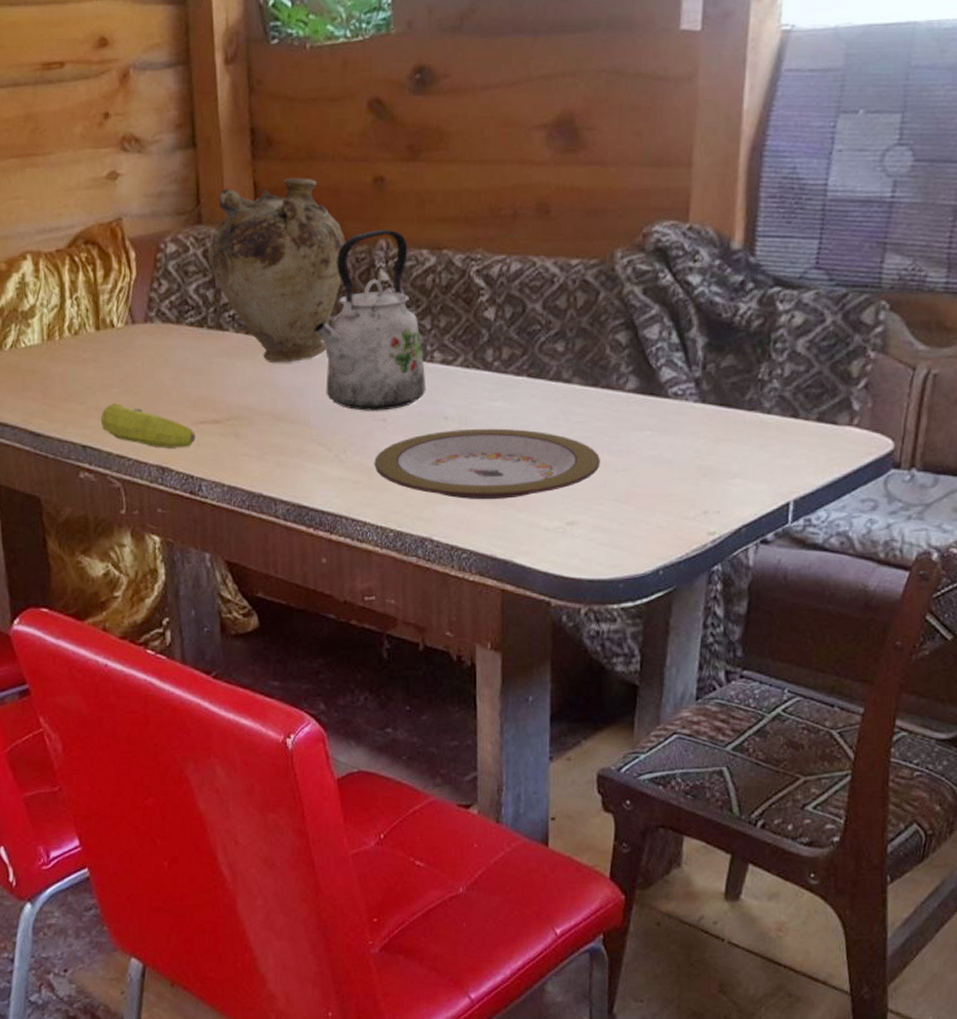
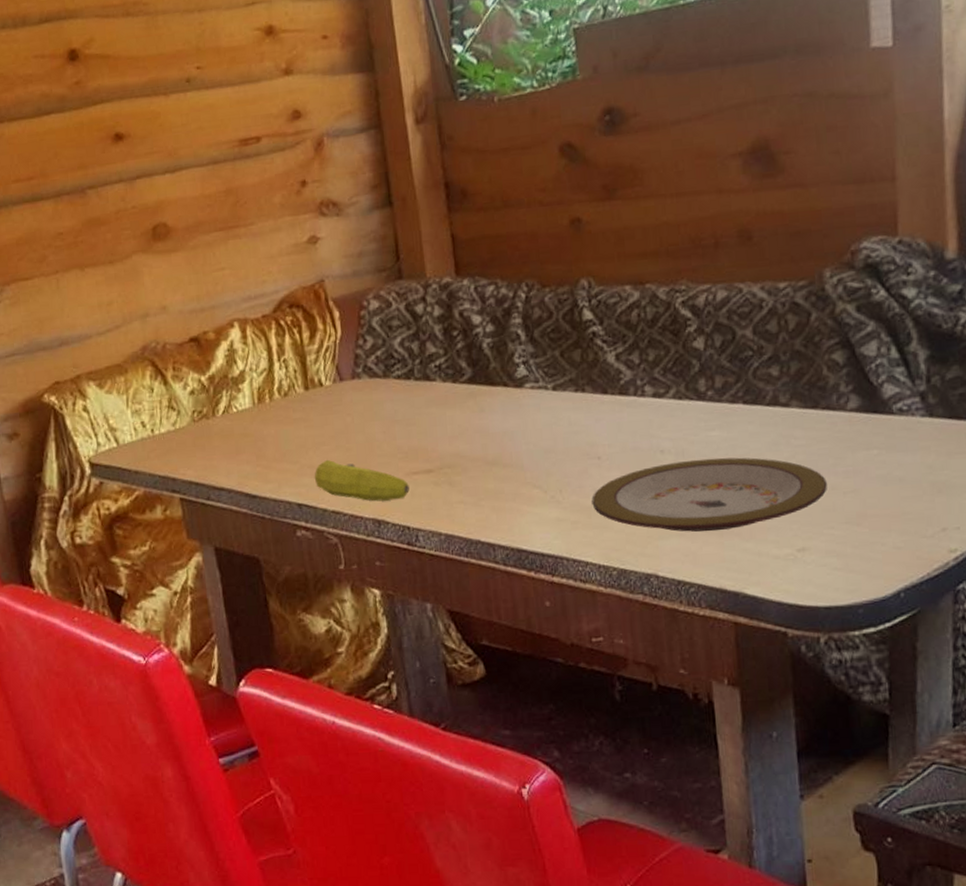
vase: present [208,178,346,363] -> none [410,225,547,409]
kettle: present [314,230,426,411] -> none [521,269,640,450]

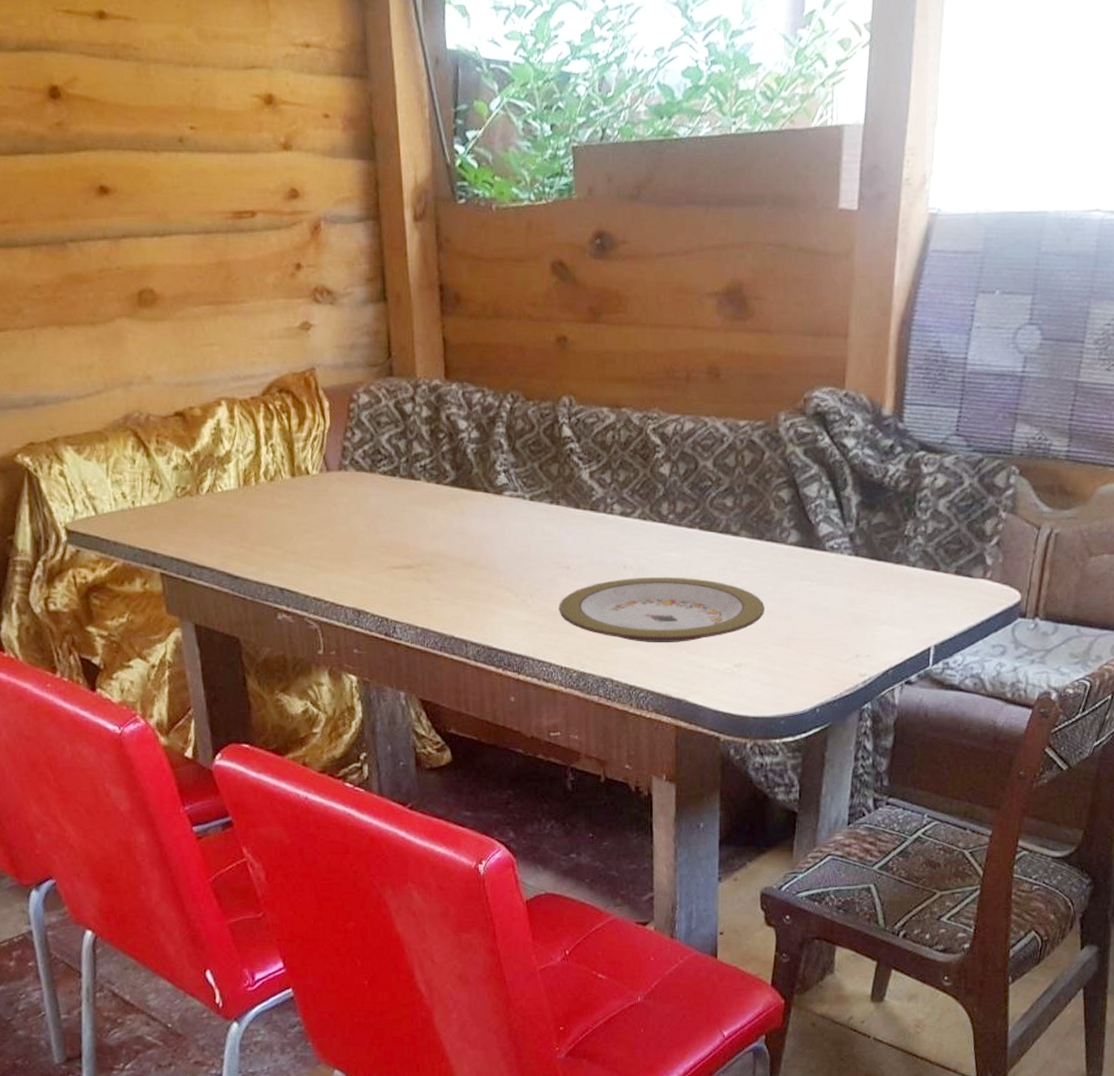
fruit: present [314,460,409,501] -> none [297,548,389,592]

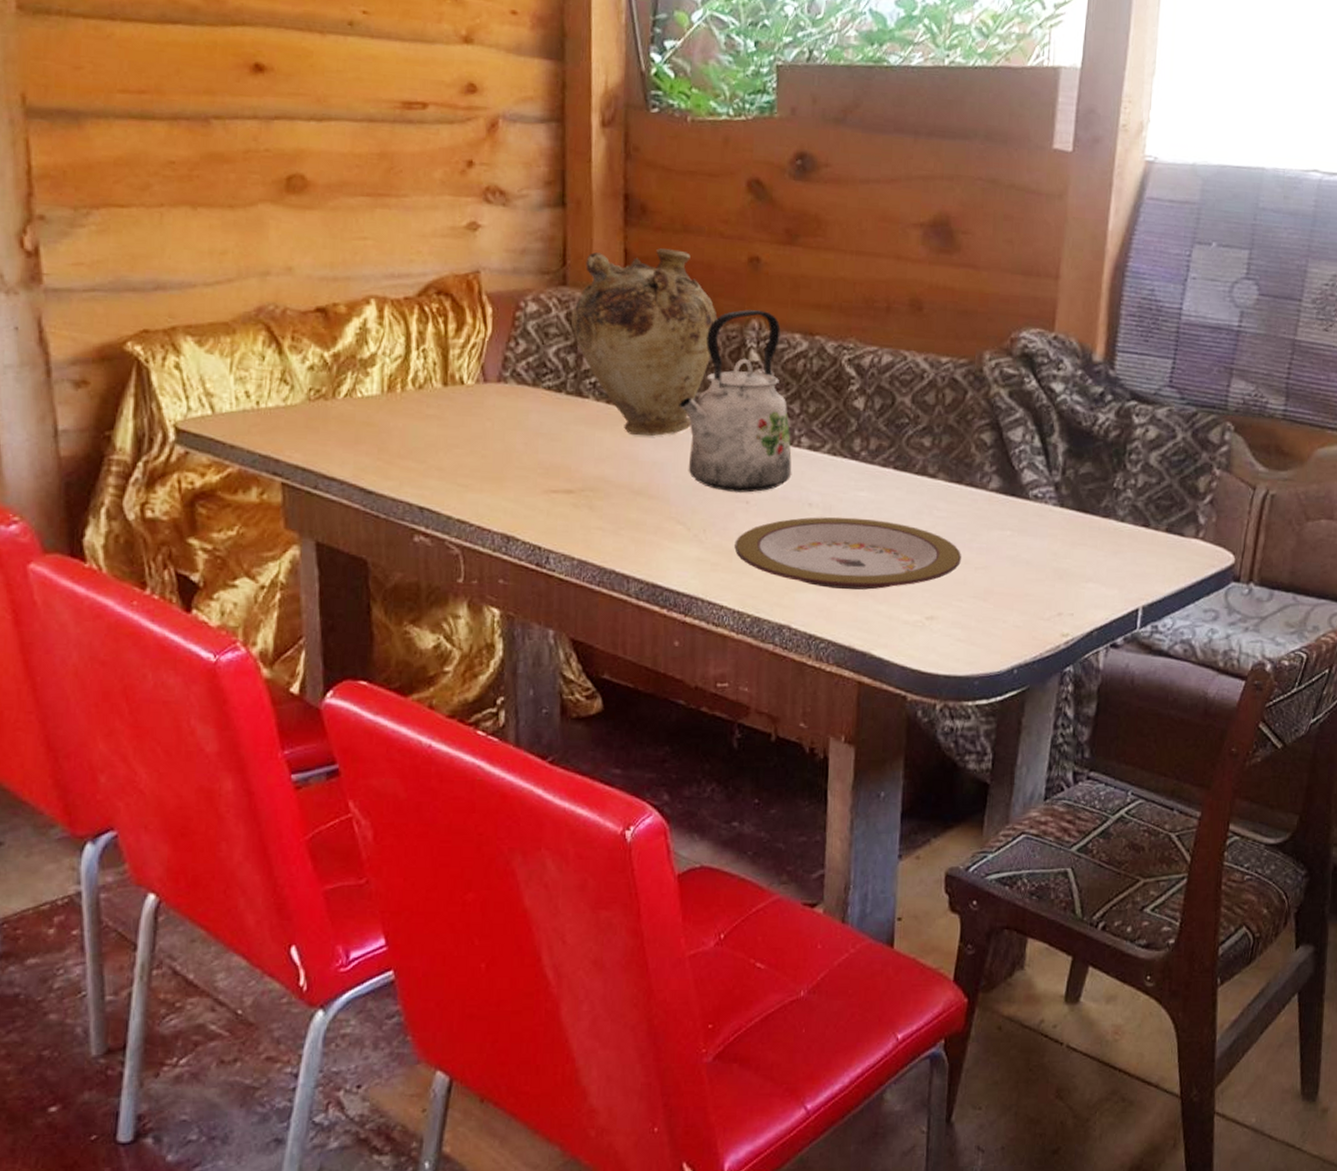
vase: none [400,335,531,512] -> present [571,248,718,437]
kettle: none [501,388,607,559] -> present [679,310,792,493]

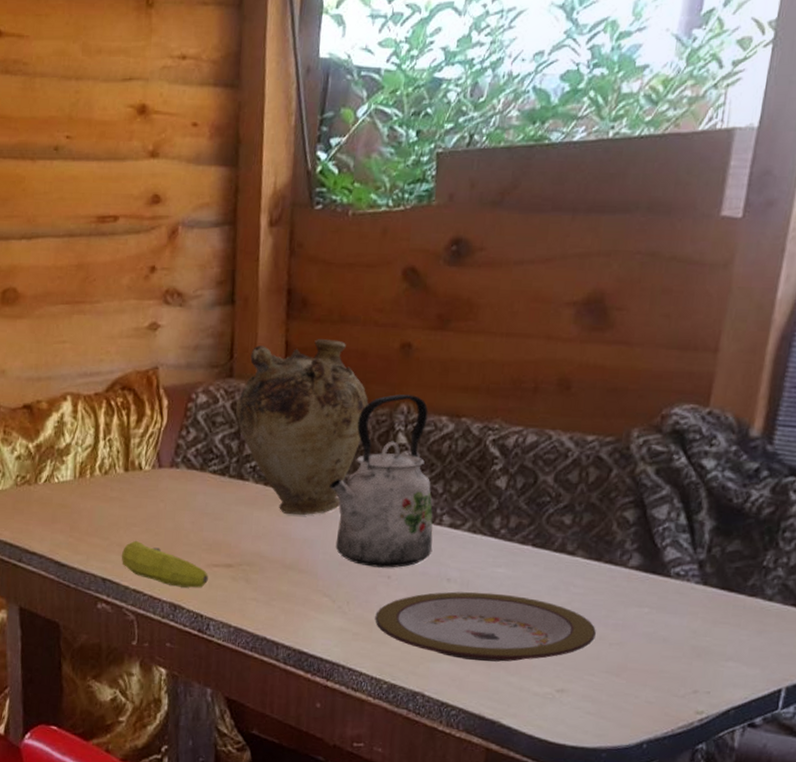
fruit: none [441,464,546,517] -> present [121,541,208,588]

